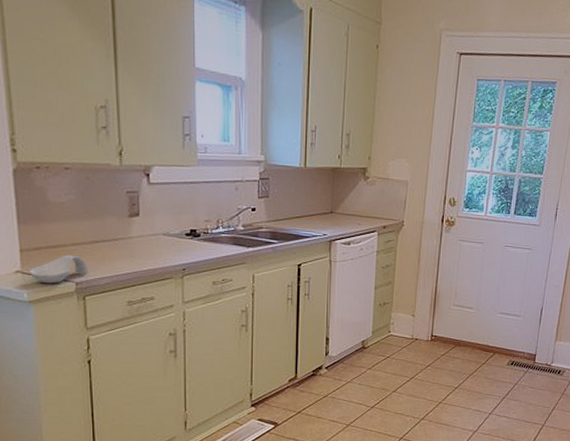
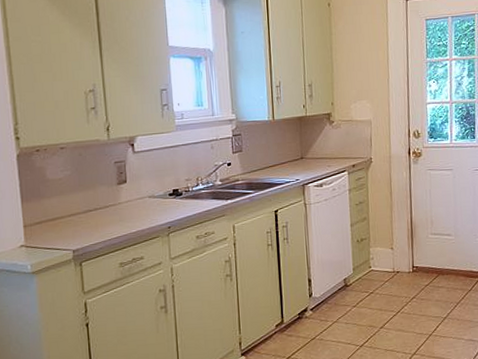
spoon rest: present [28,255,89,284] -> none [31,225,84,255]

